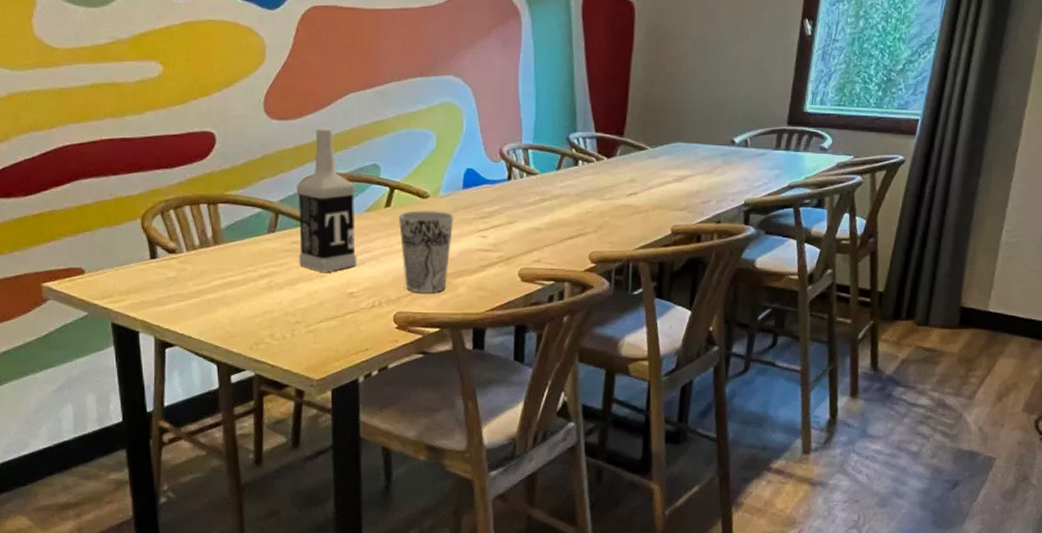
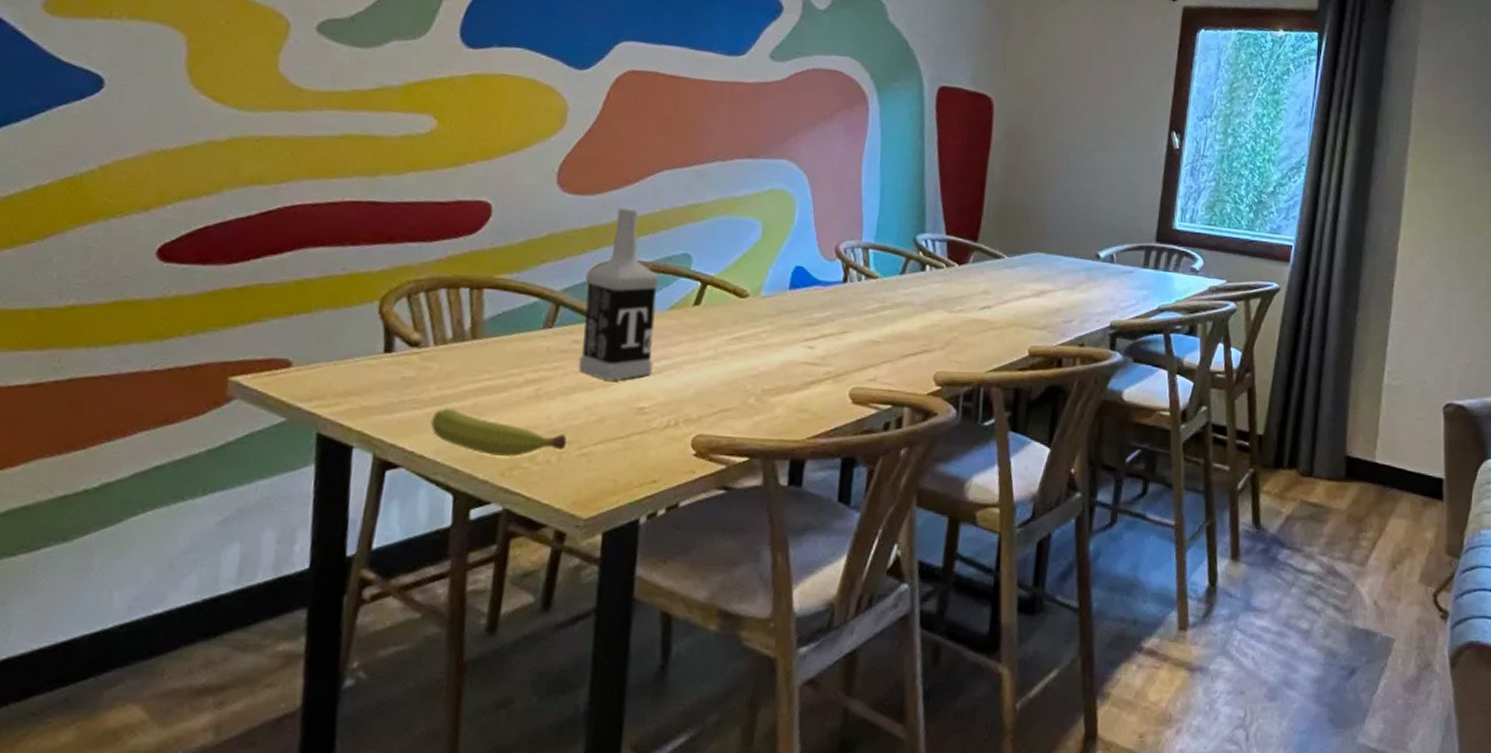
fruit: none [192,300,296,334] -> present [430,408,566,456]
cup: present [398,210,454,294] -> none [708,311,777,413]

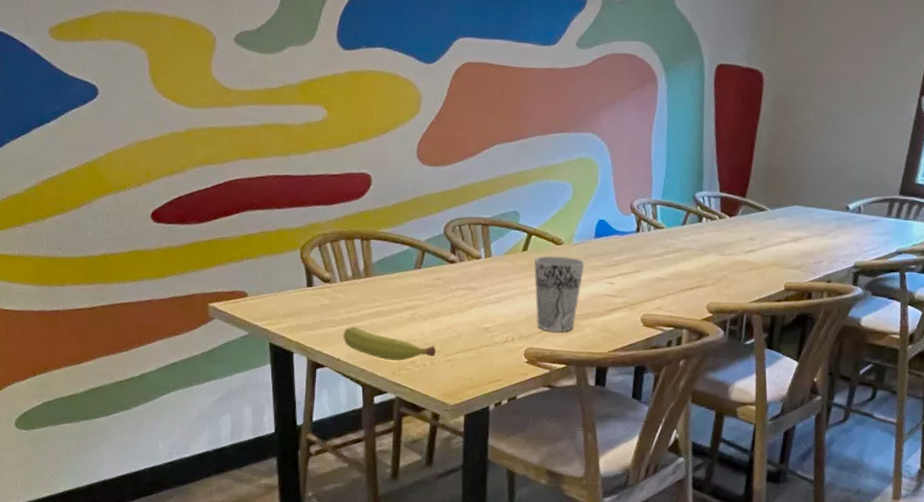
vodka: present [579,207,660,381] -> none [441,175,497,308]
cup: none [708,311,777,413] -> present [534,255,585,332]

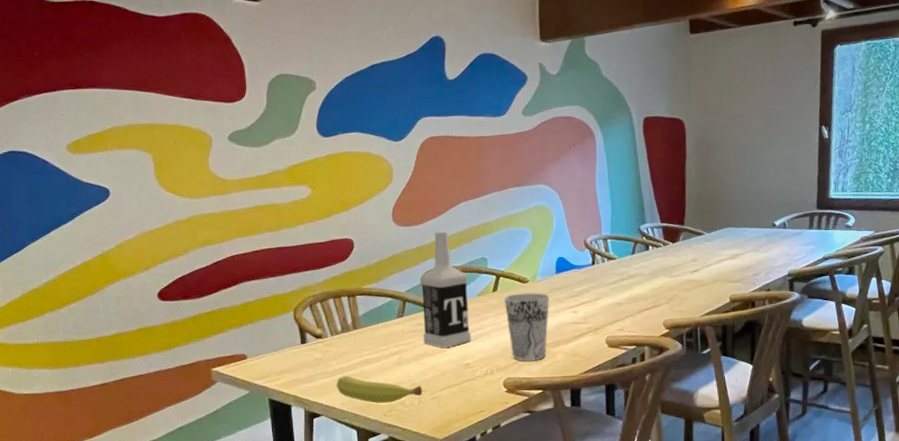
vodka: none [441,175,497,308] -> present [420,231,471,348]

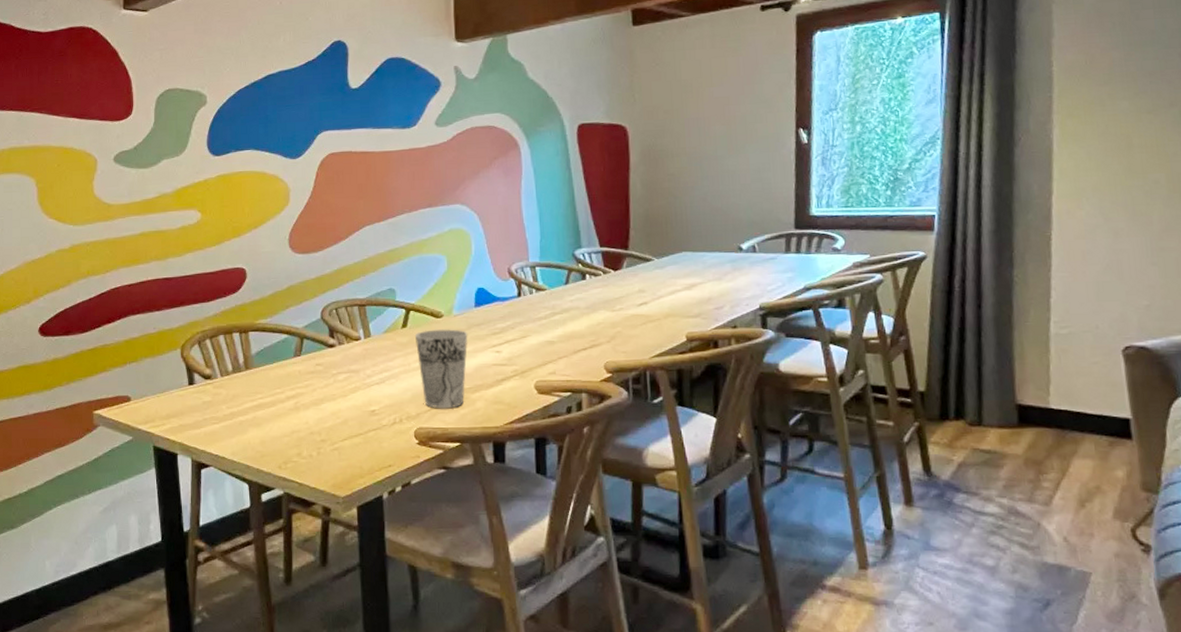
fruit: present [336,376,422,403] -> none [226,422,321,454]
vodka: present [420,231,471,348] -> none [319,258,377,392]

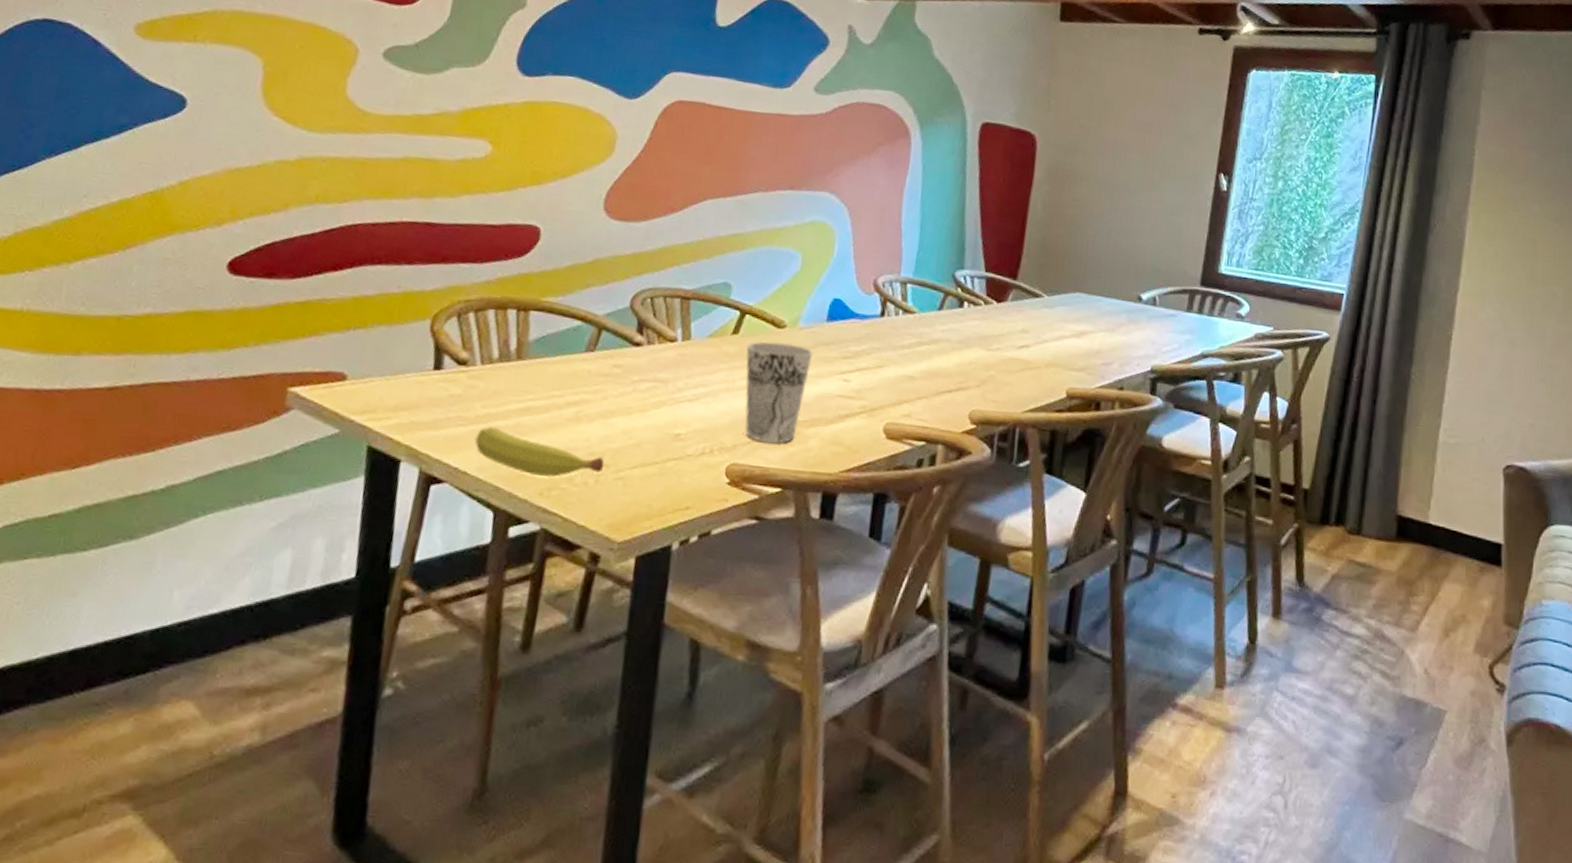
fruit: none [226,422,321,454] -> present [474,426,604,477]

